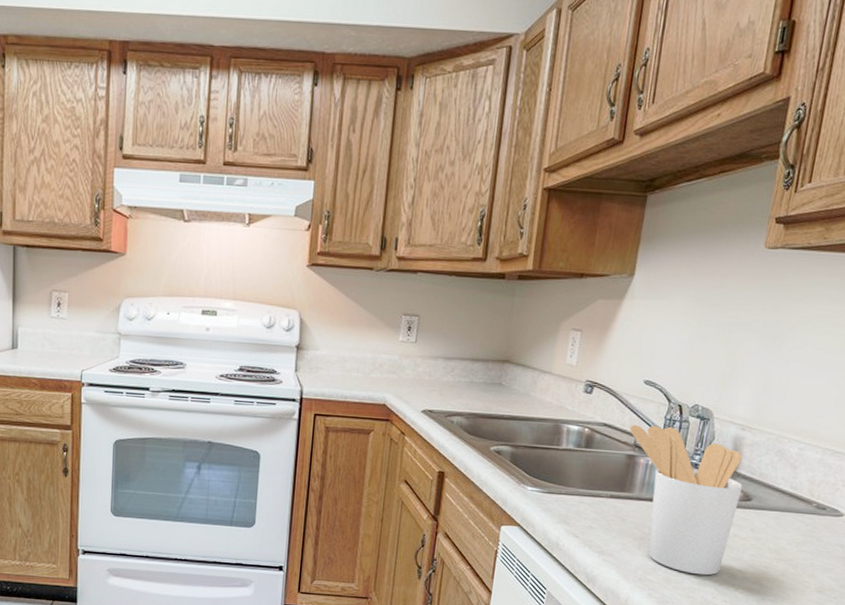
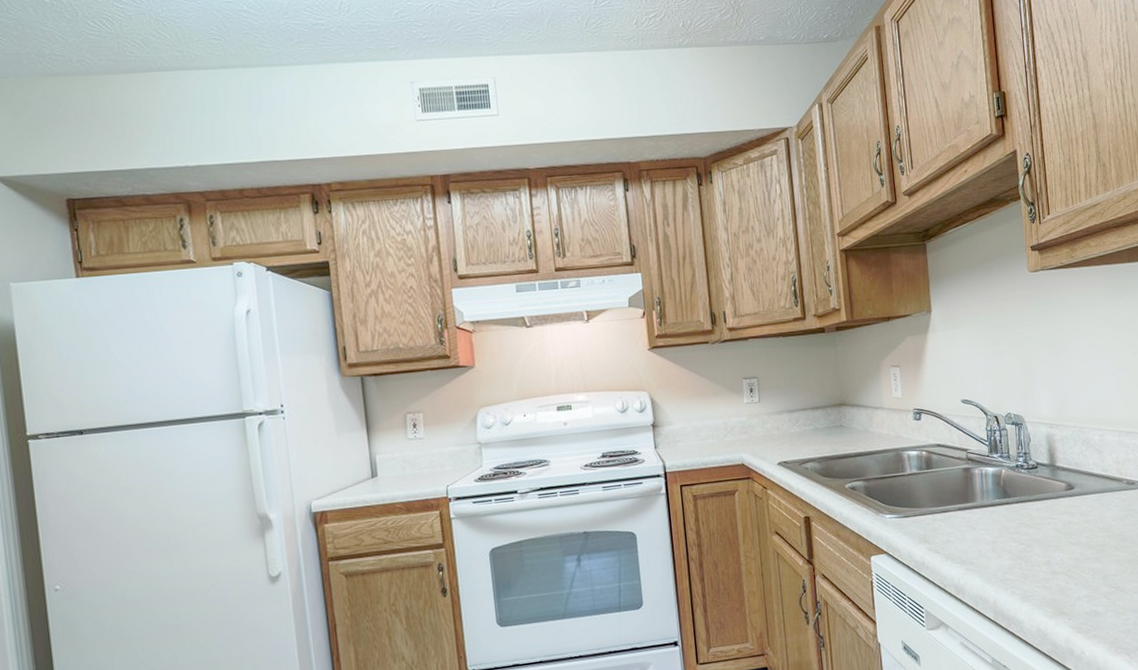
utensil holder: present [630,425,743,576] -> none [960,437,1066,566]

